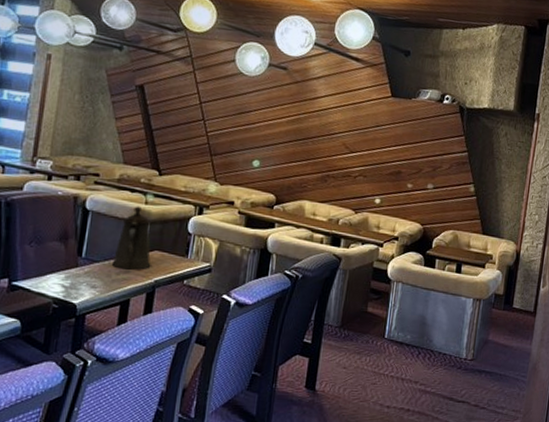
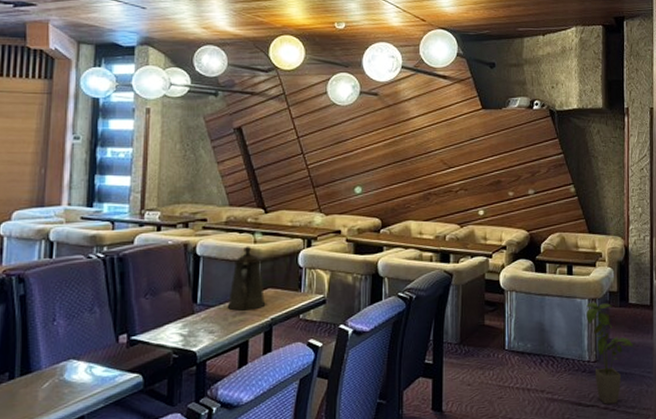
house plant: none [469,302,514,402] -> present [586,302,635,404]

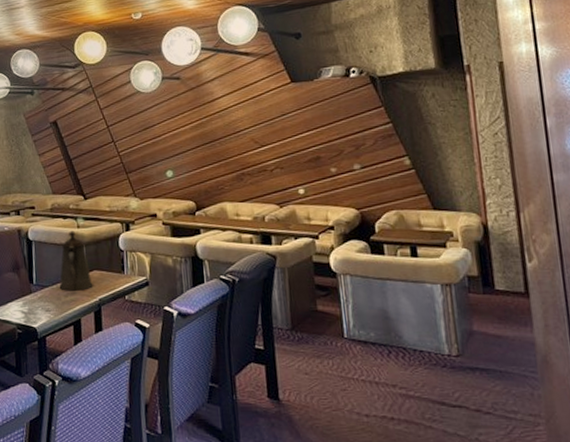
house plant: present [586,302,635,404] -> none [439,288,509,406]

